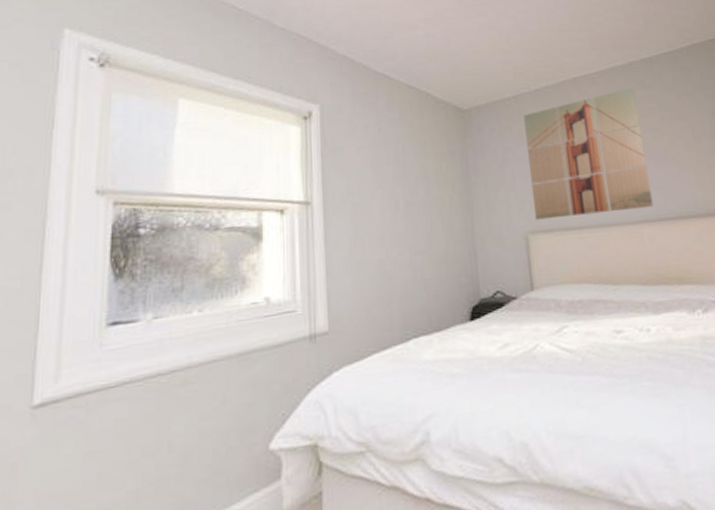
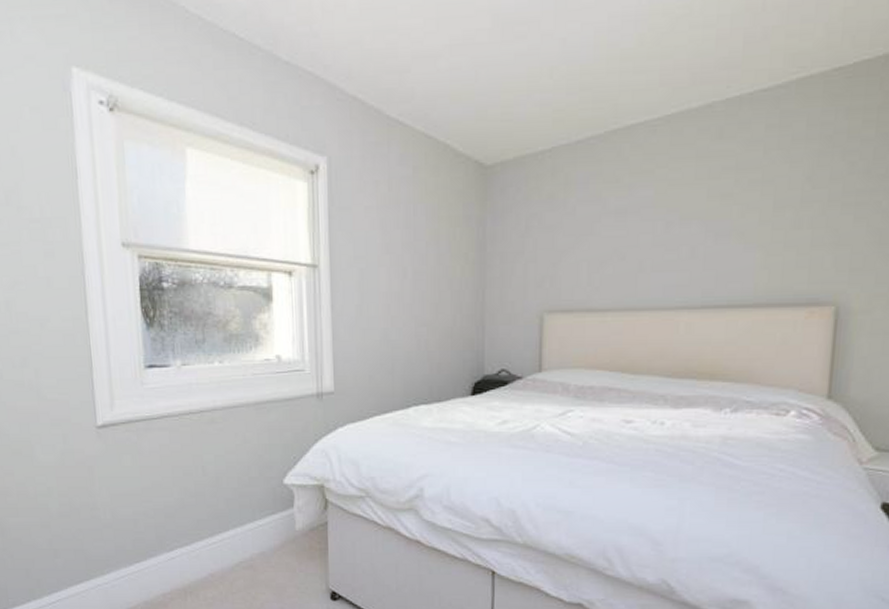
wall art: present [523,87,654,220] -> none [553,138,708,298]

